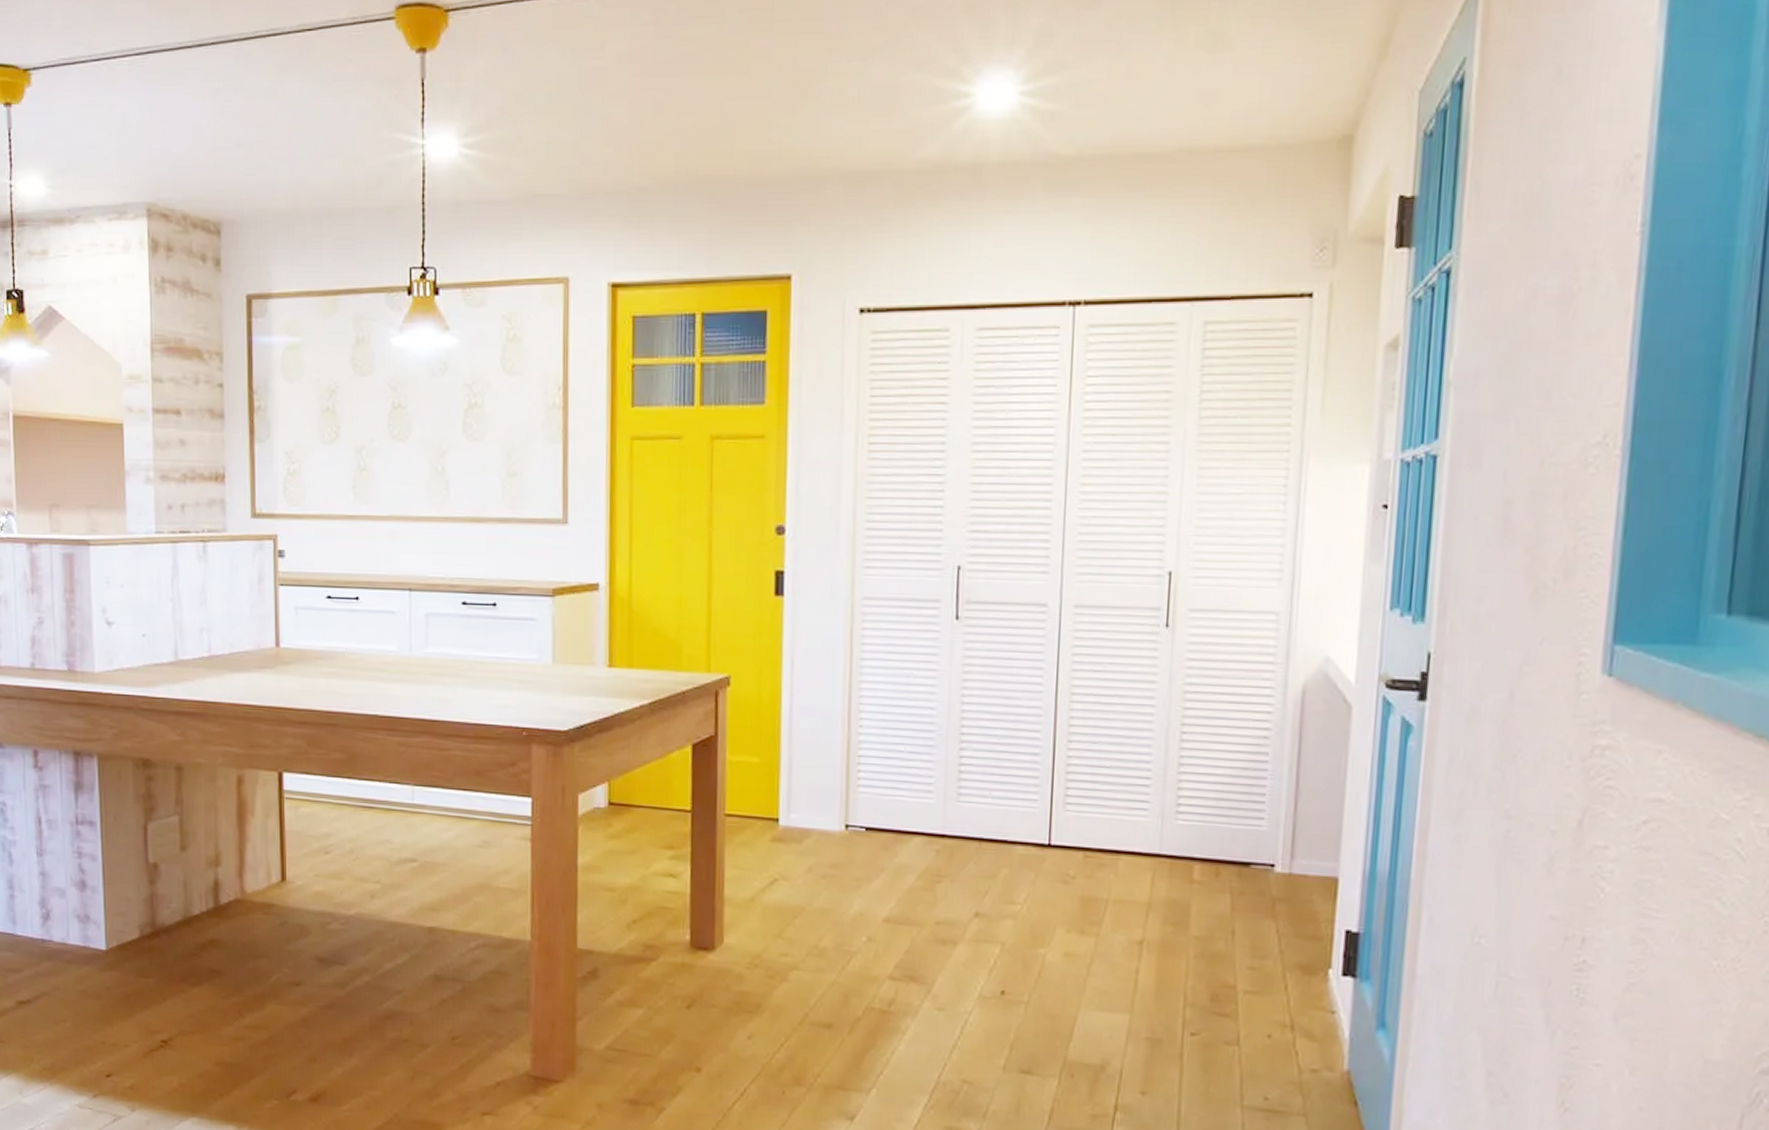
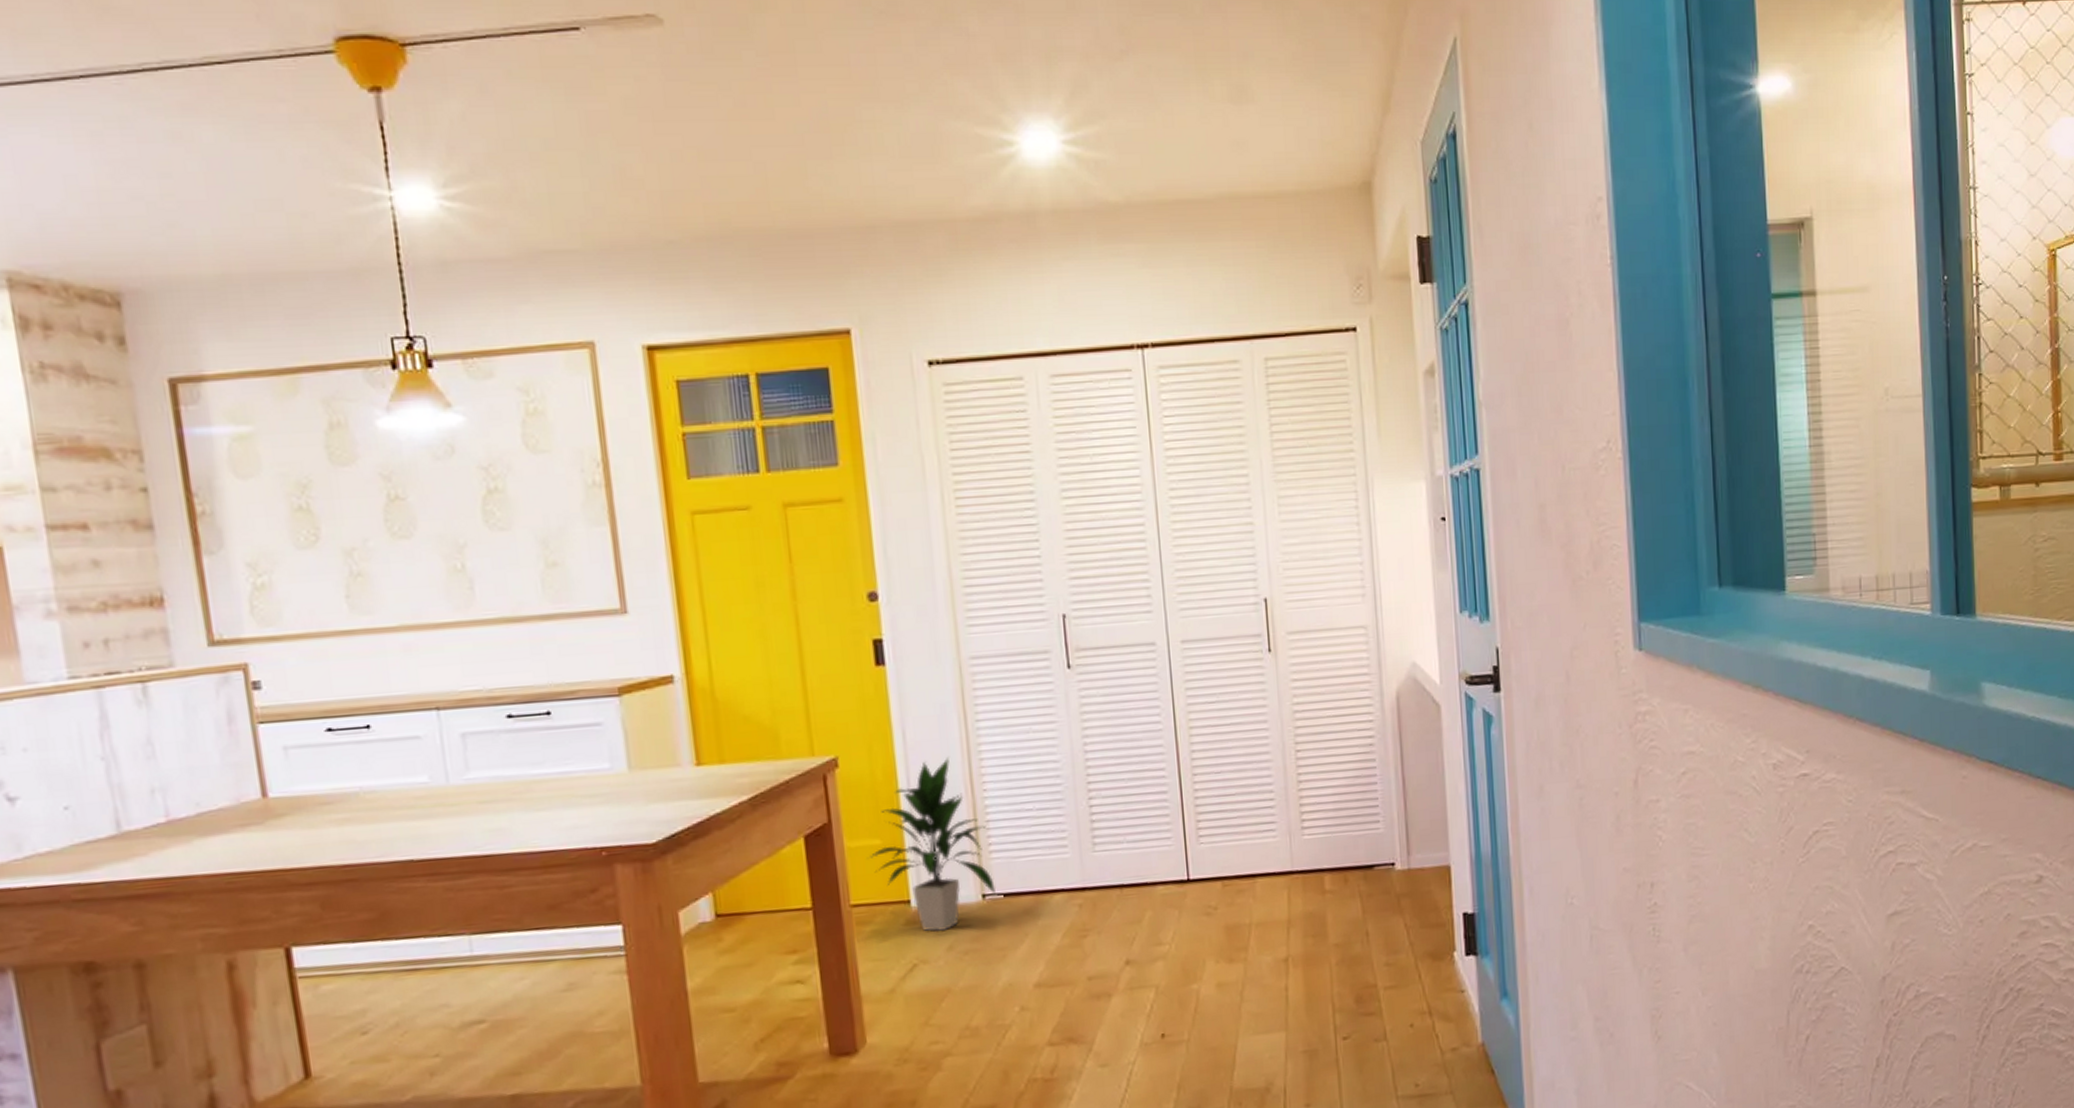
indoor plant: none [747,689,859,852] -> present [869,756,996,931]

